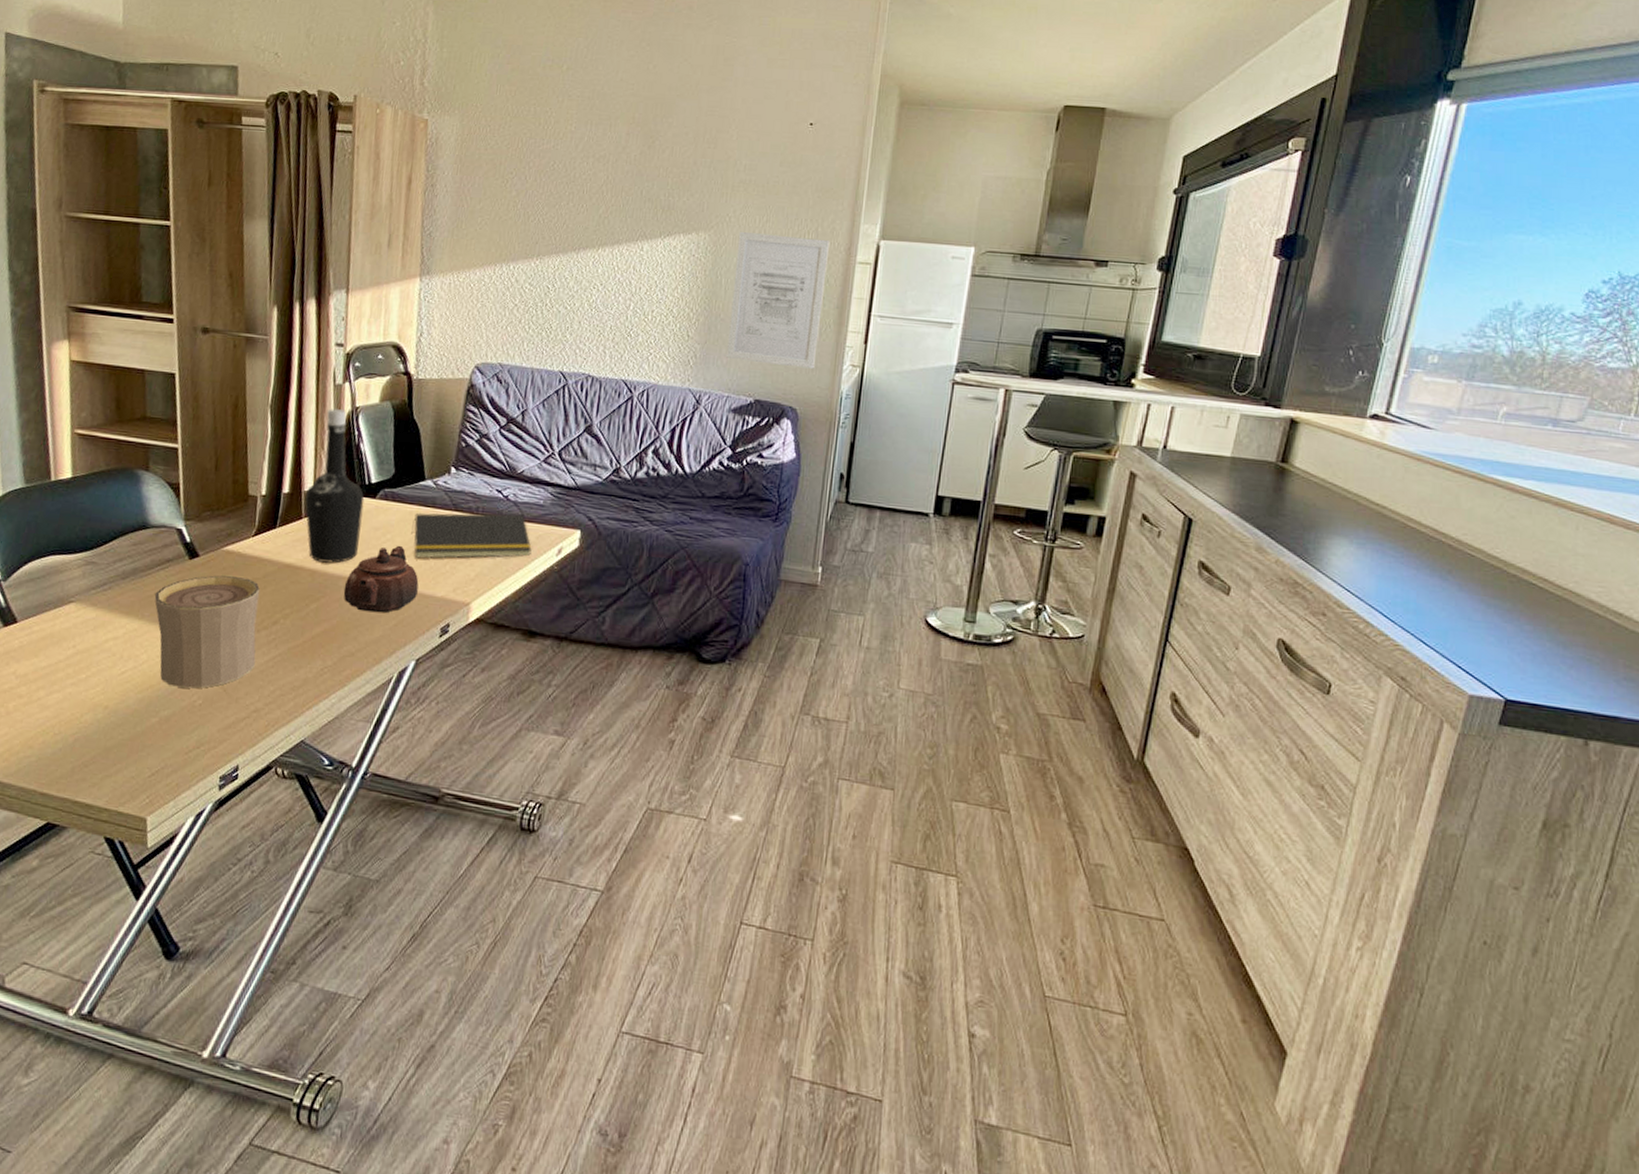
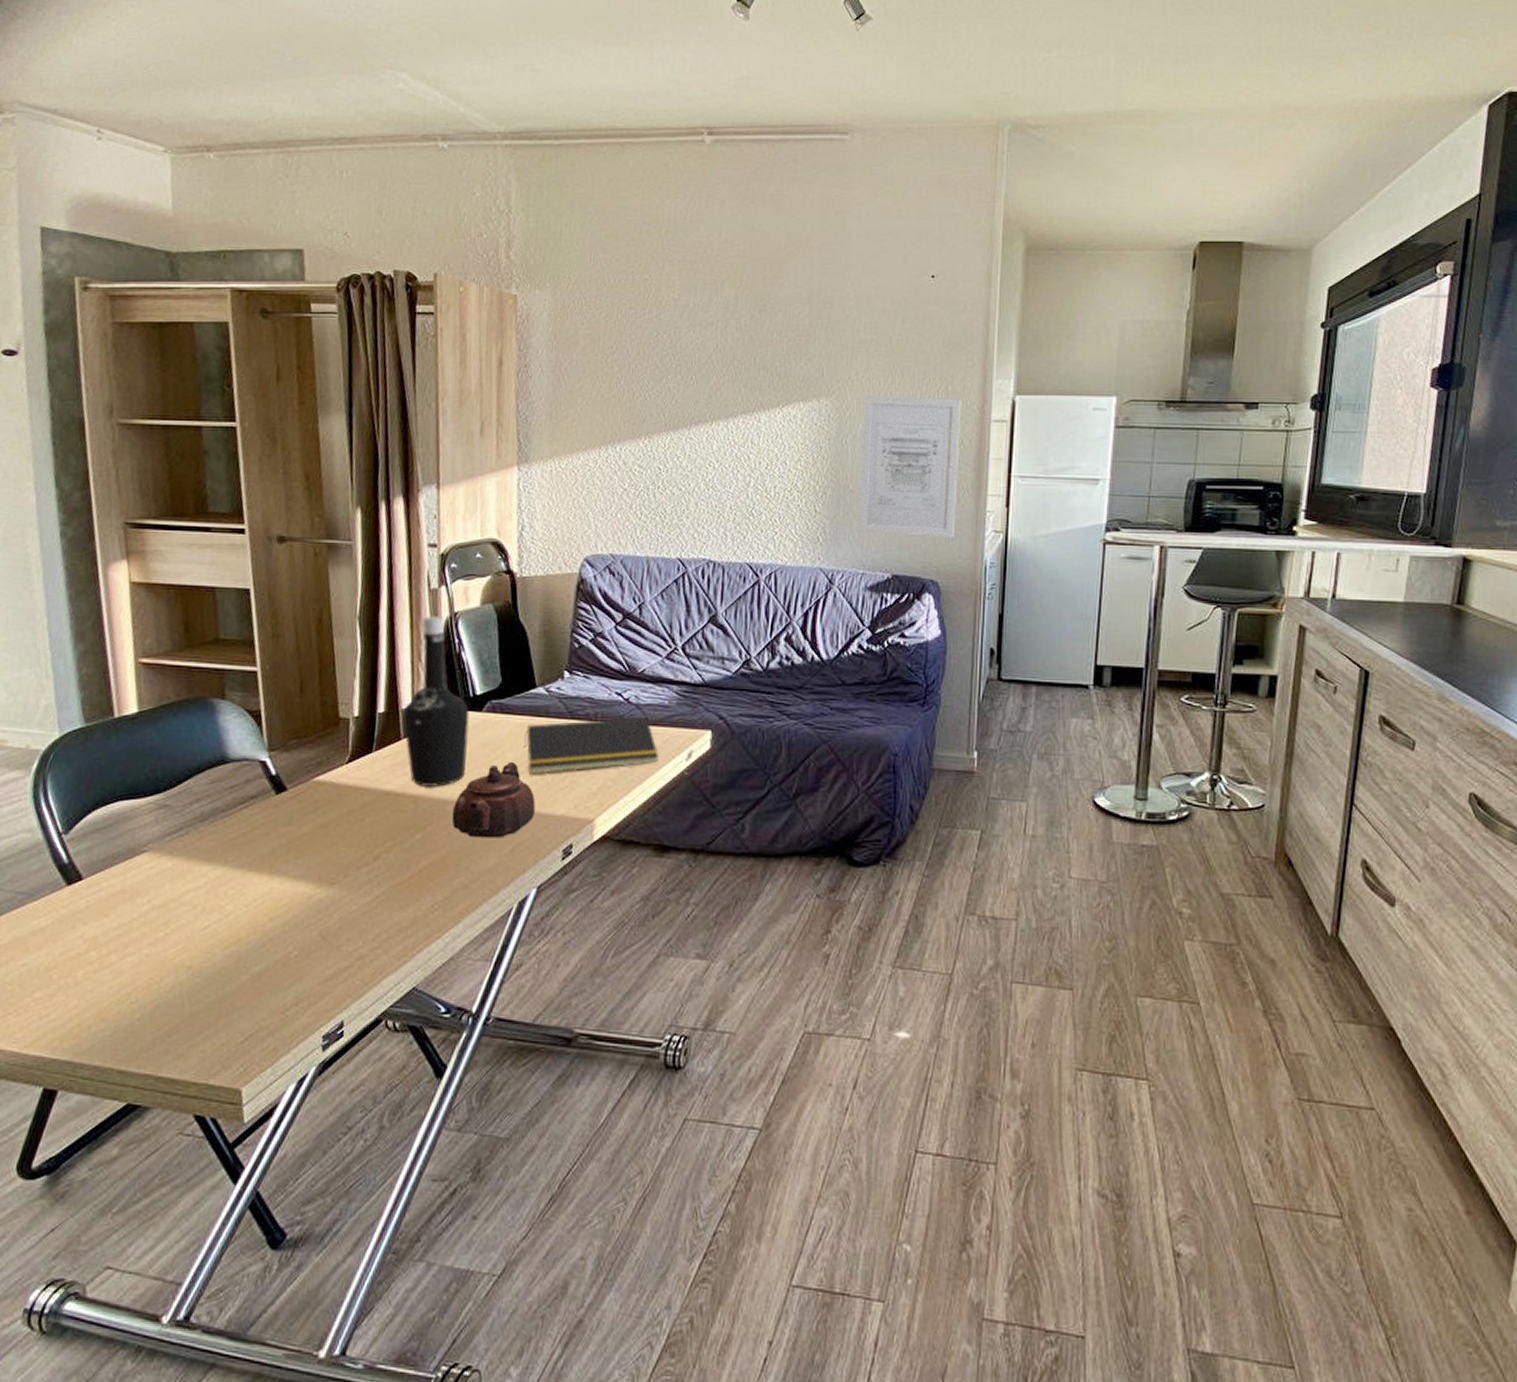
cup: present [154,575,260,689] -> none [238,808,358,939]

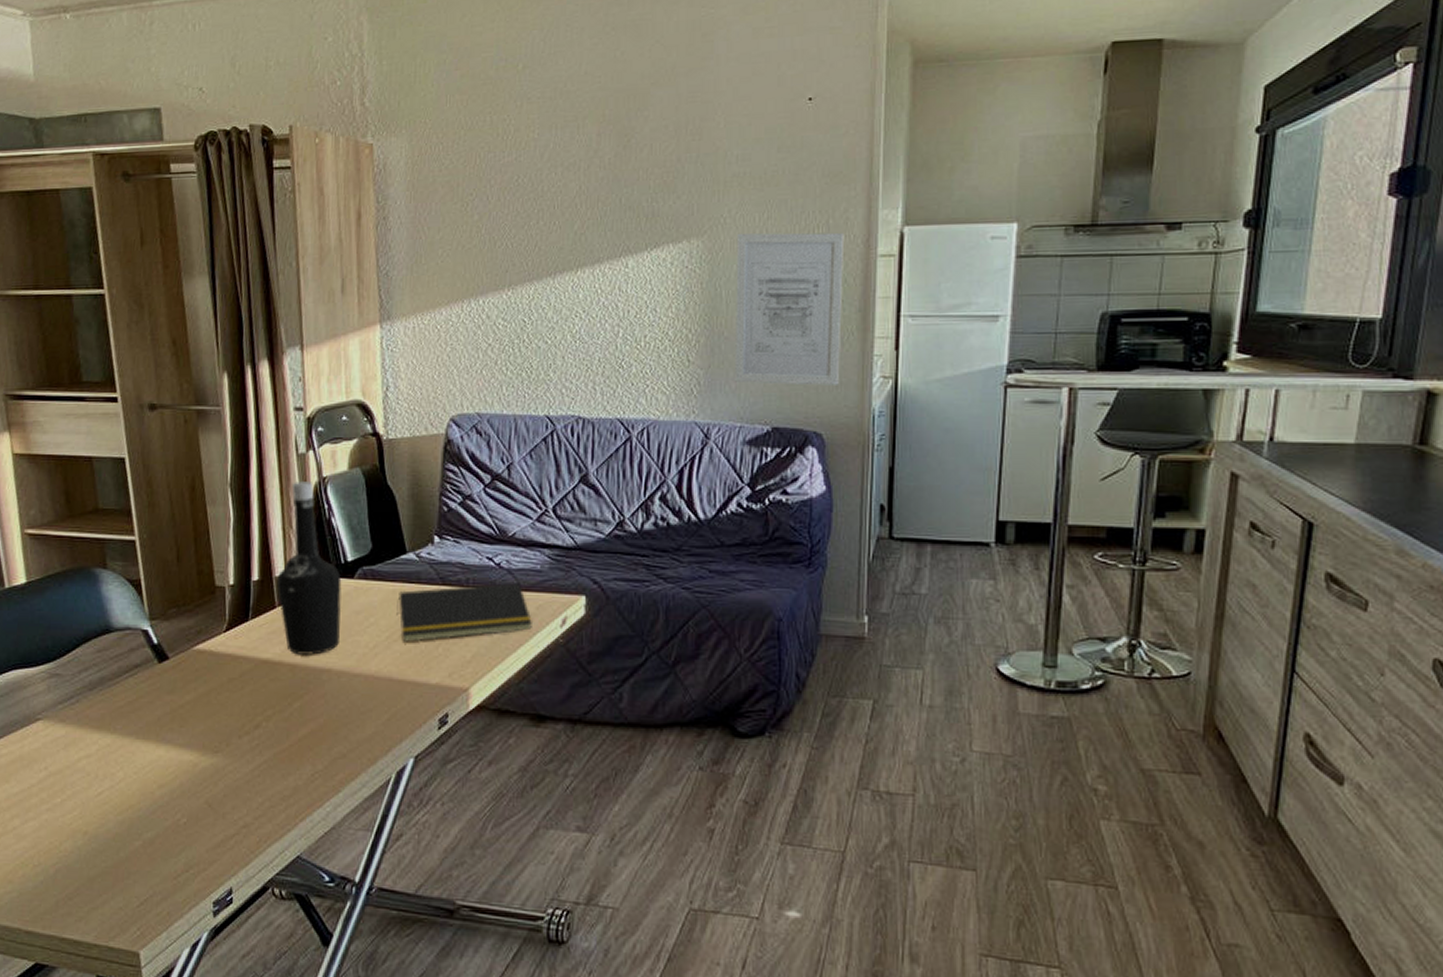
teapot: present [451,761,536,838] -> none [328,629,410,707]

